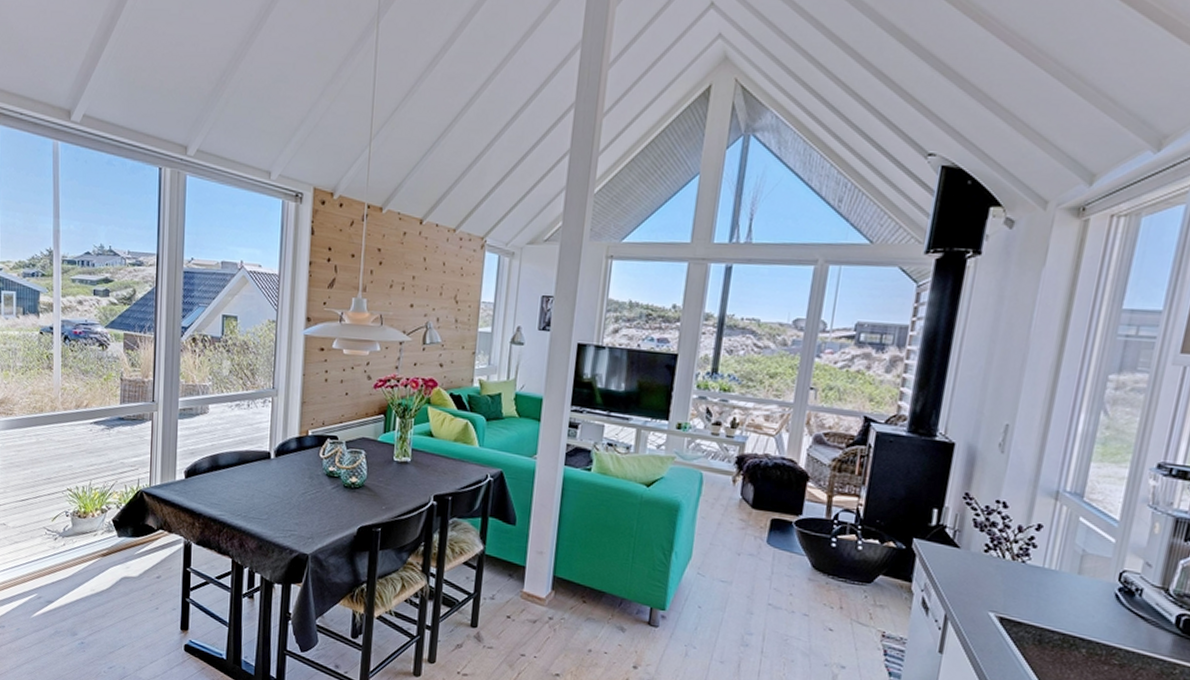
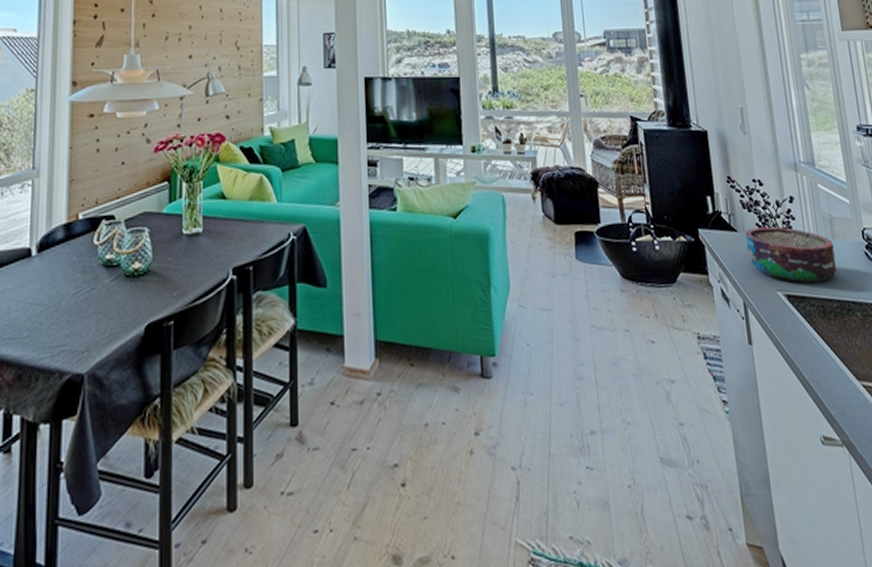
bowl: none [964,547,1078,614] -> present [745,226,837,283]

